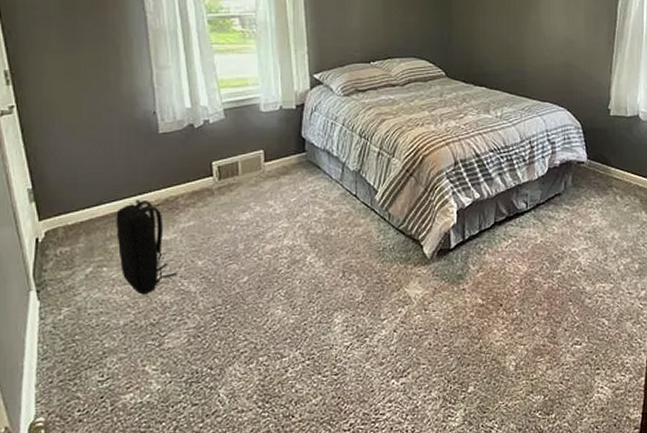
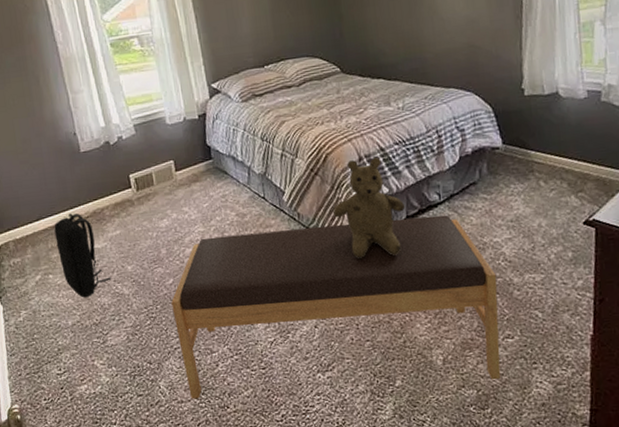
bench: none [243,223,571,408] -> present [171,215,501,399]
teddy bear: none [423,163,494,262] -> present [332,158,406,259]

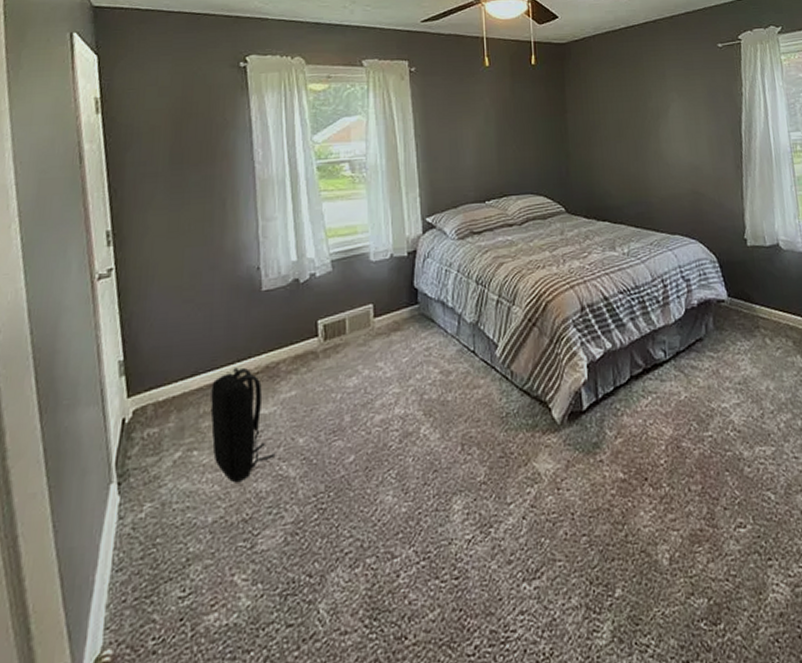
bench: present [171,215,501,399] -> none [349,375,734,628]
teddy bear: present [332,158,406,259] -> none [550,308,629,428]

